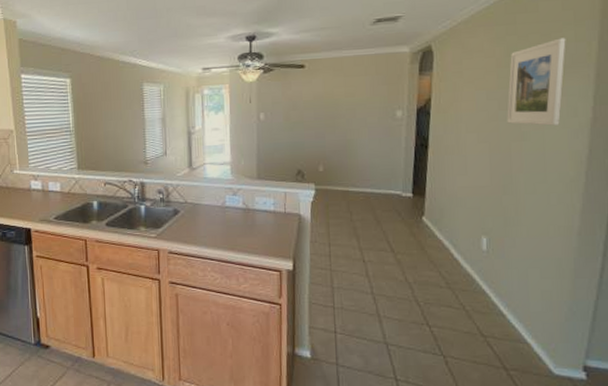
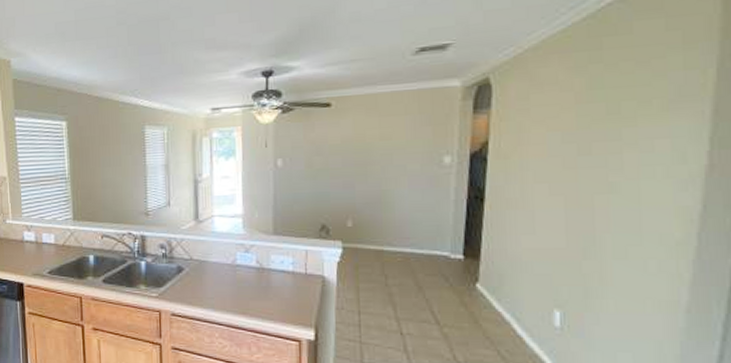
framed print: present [507,38,566,126] -> none [589,65,671,175]

